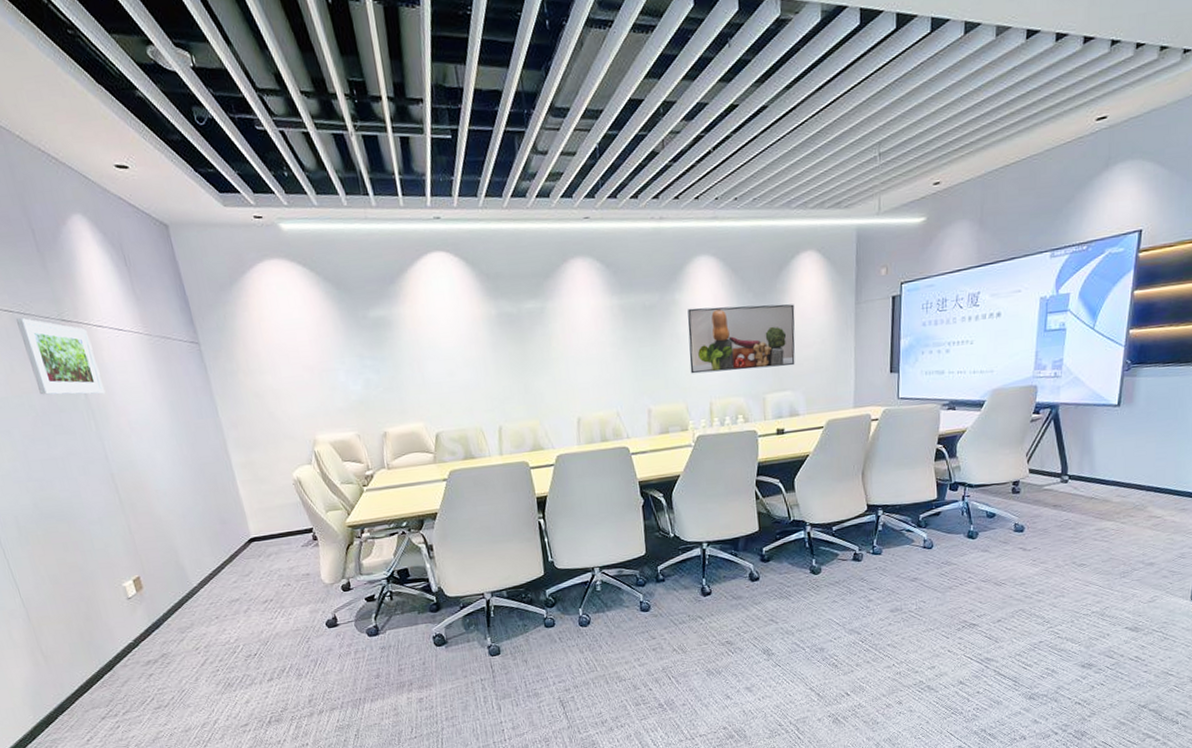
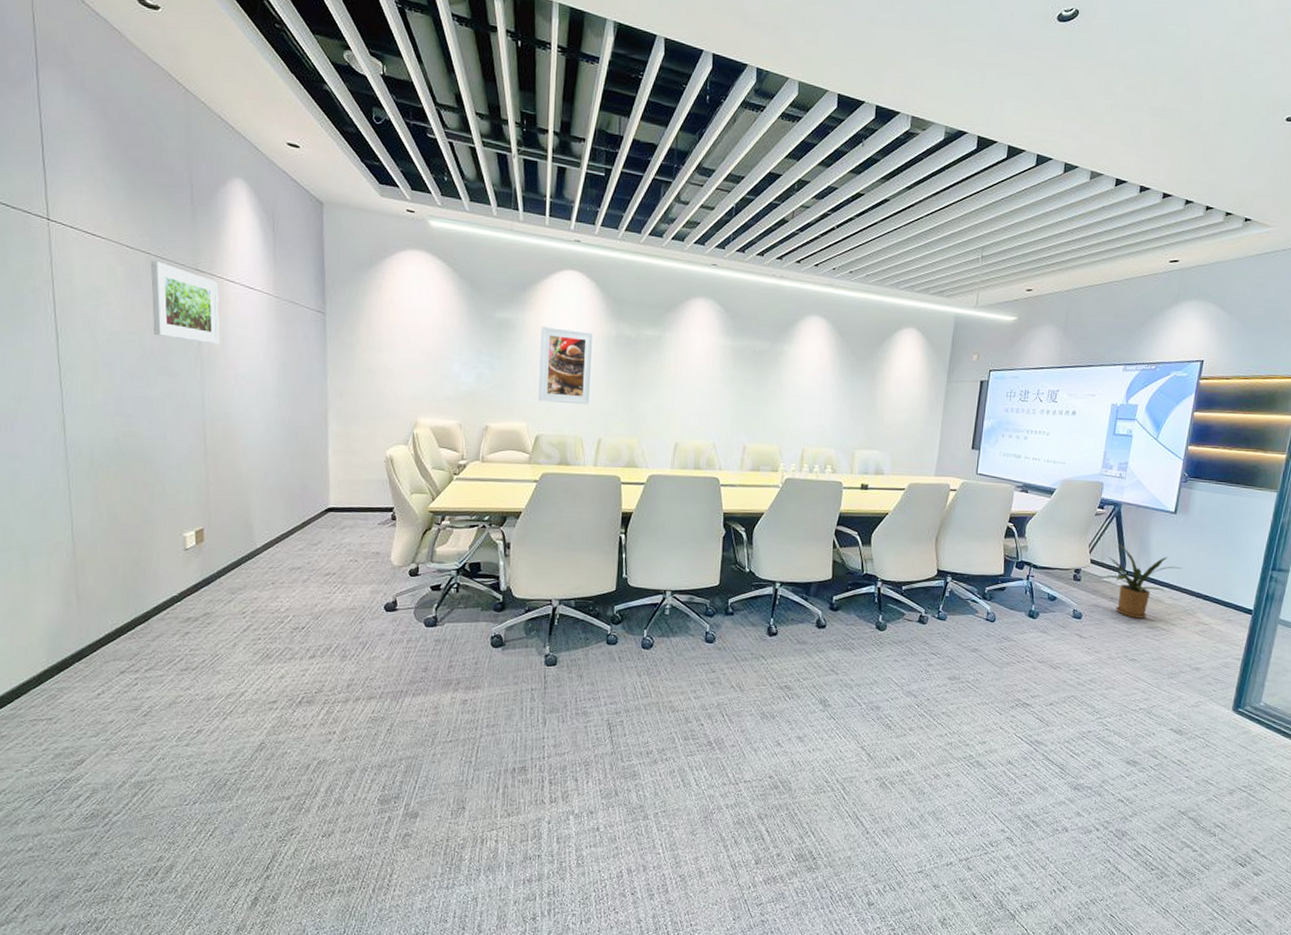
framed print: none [418,315,484,398] -> present [538,325,595,405]
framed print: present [687,304,795,374] -> none [788,360,892,428]
house plant: none [1047,448,1129,523] -> present [1107,544,1182,619]

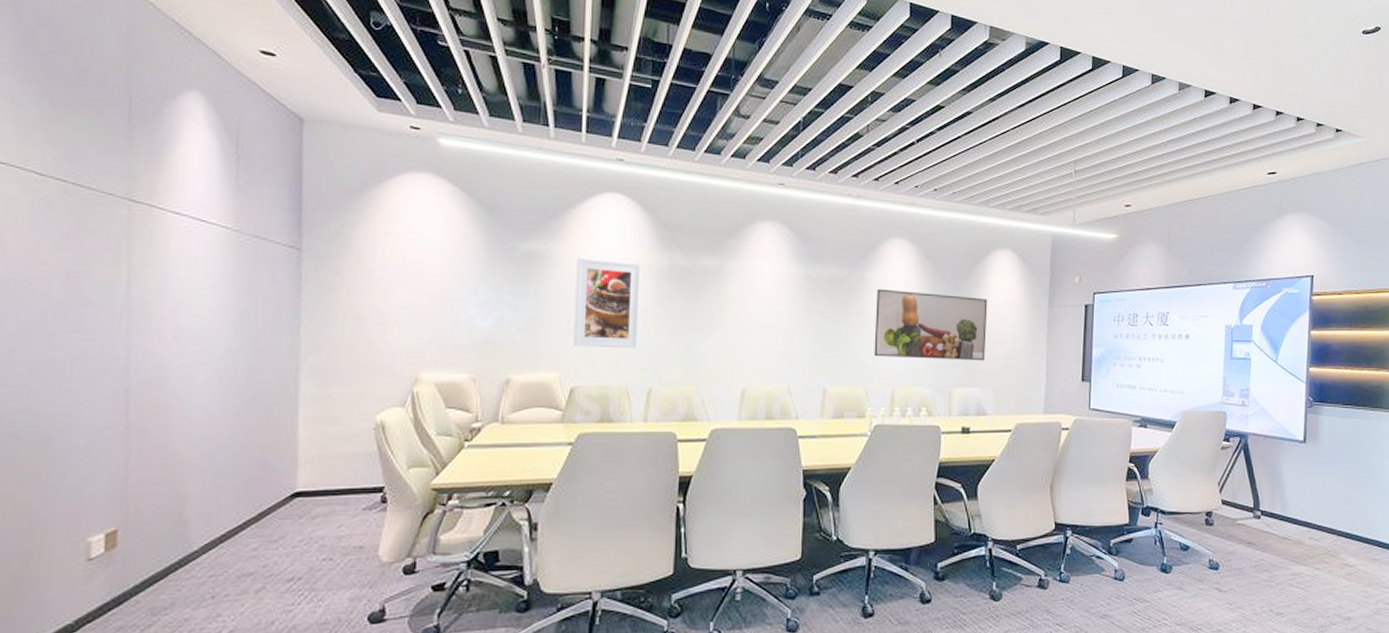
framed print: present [151,260,220,345] -> none [64,189,159,291]
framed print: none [788,360,892,428] -> present [874,288,988,361]
house plant: present [1107,544,1182,619] -> none [1239,480,1319,565]

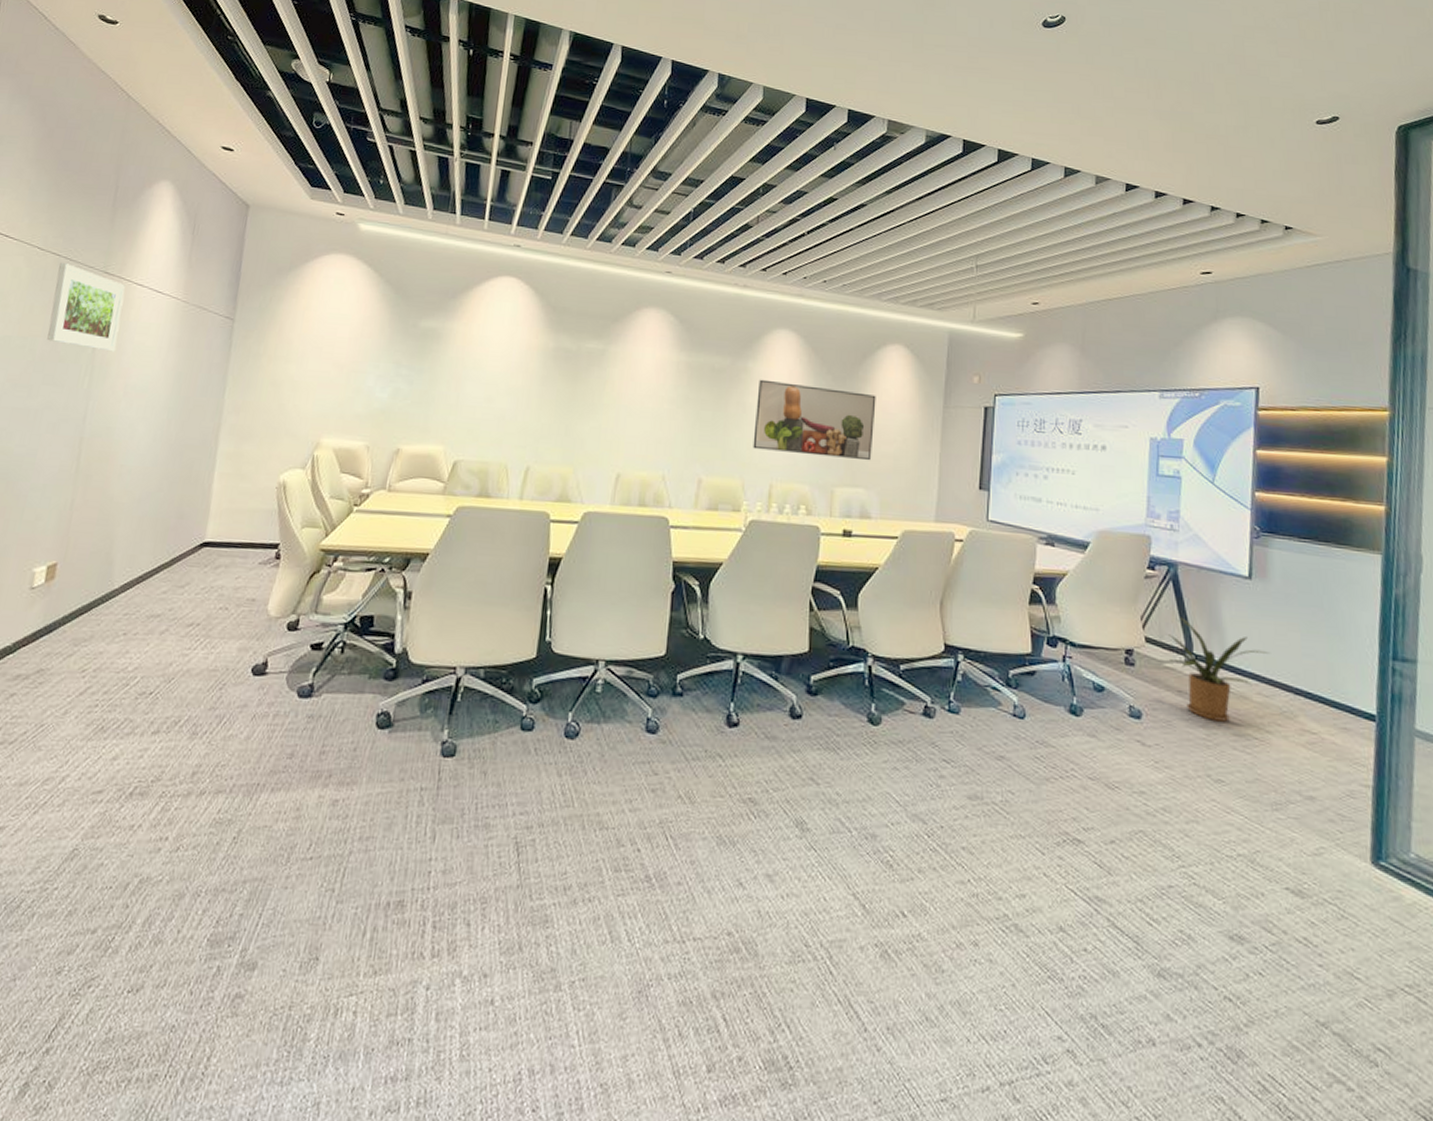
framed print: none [64,189,159,291] -> present [47,262,125,352]
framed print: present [573,257,642,349] -> none [460,336,530,427]
house plant: none [1239,480,1319,565] -> present [1167,617,1269,722]

